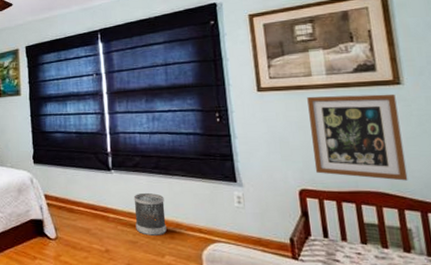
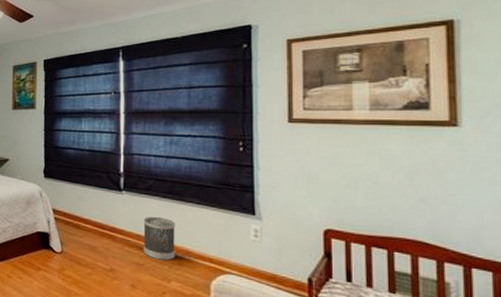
wall art: present [307,94,408,181] -> none [344,132,453,232]

